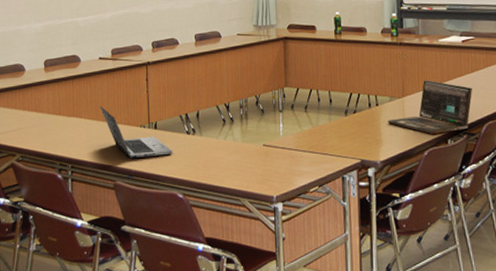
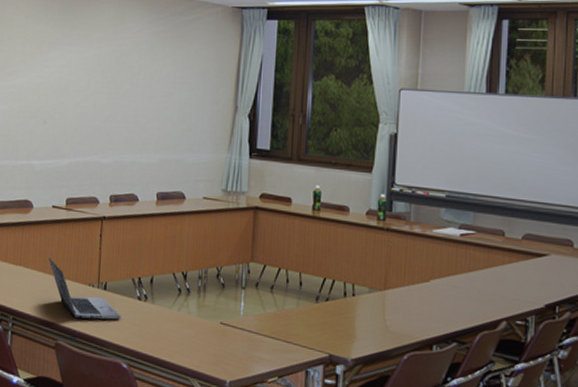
laptop: present [388,80,472,134] -> none [364,274,467,337]

